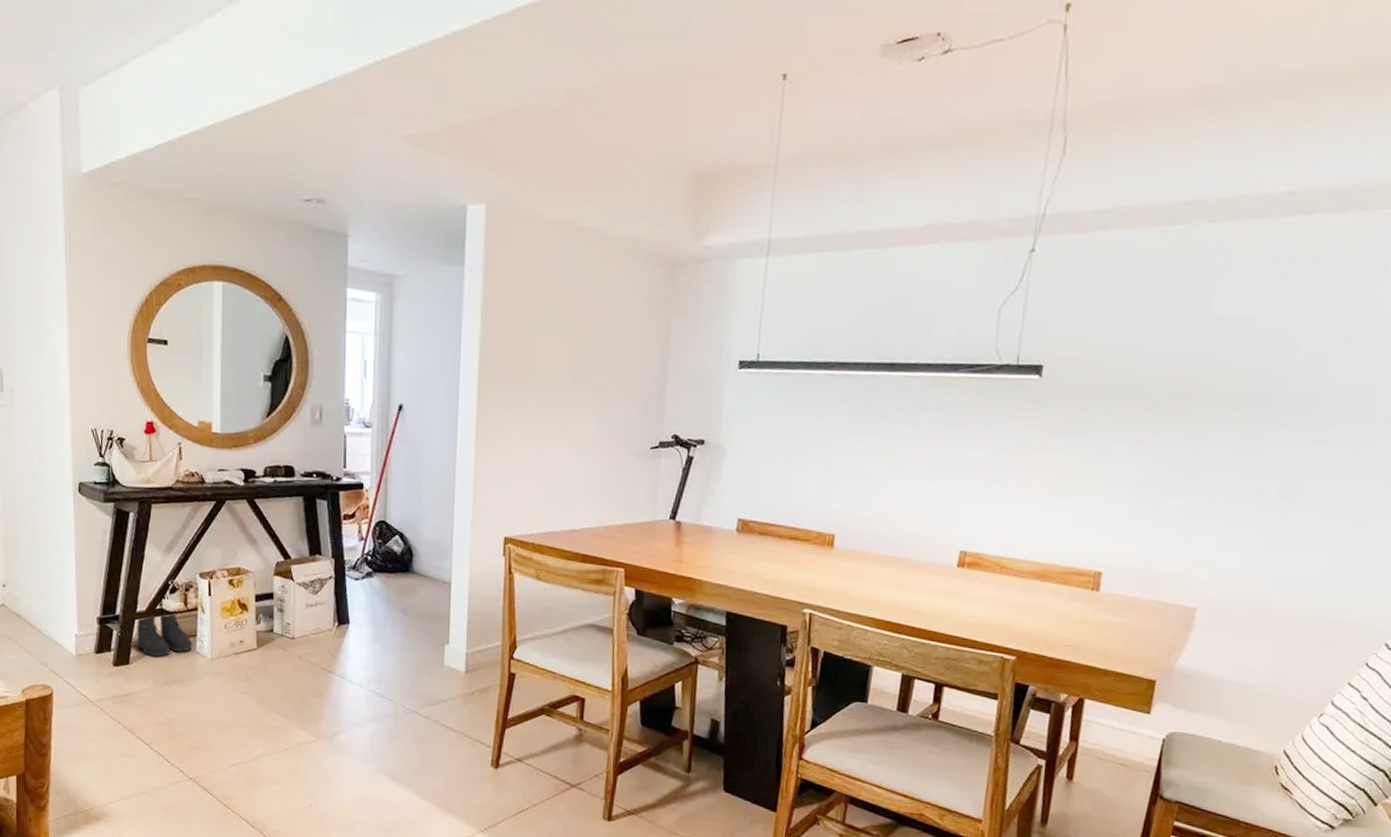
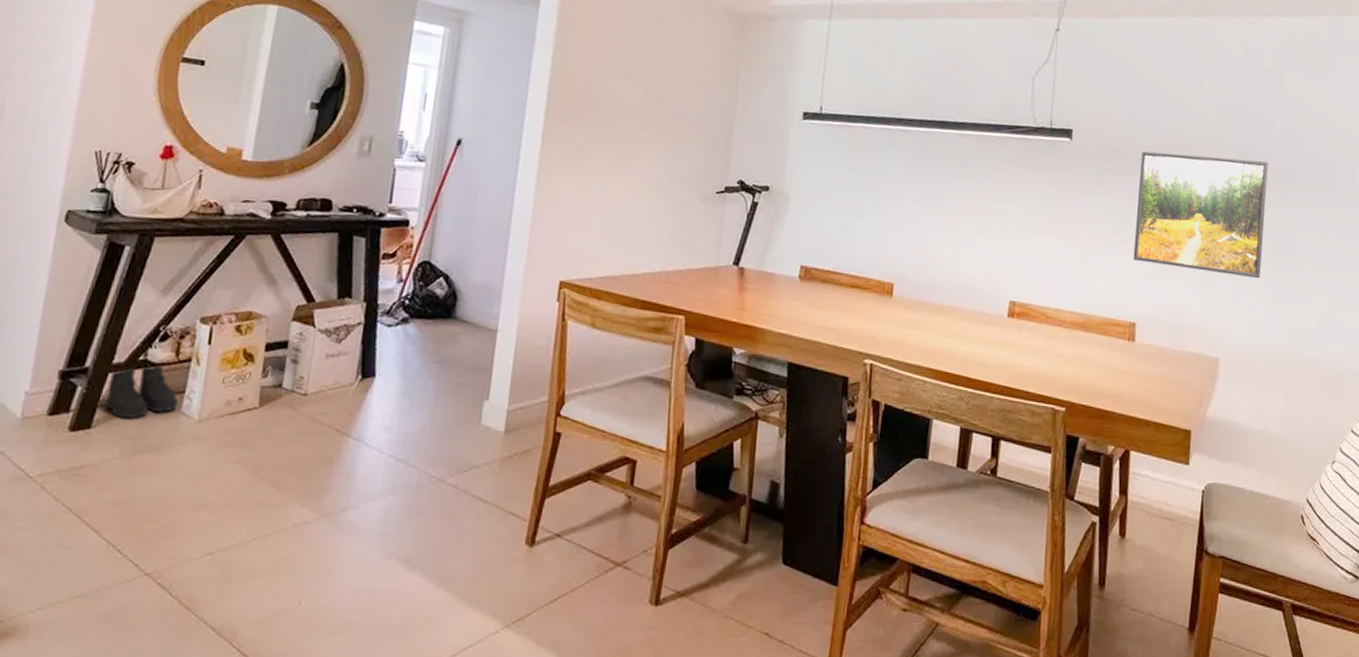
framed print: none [1104,386,1284,524] -> present [1133,151,1268,279]

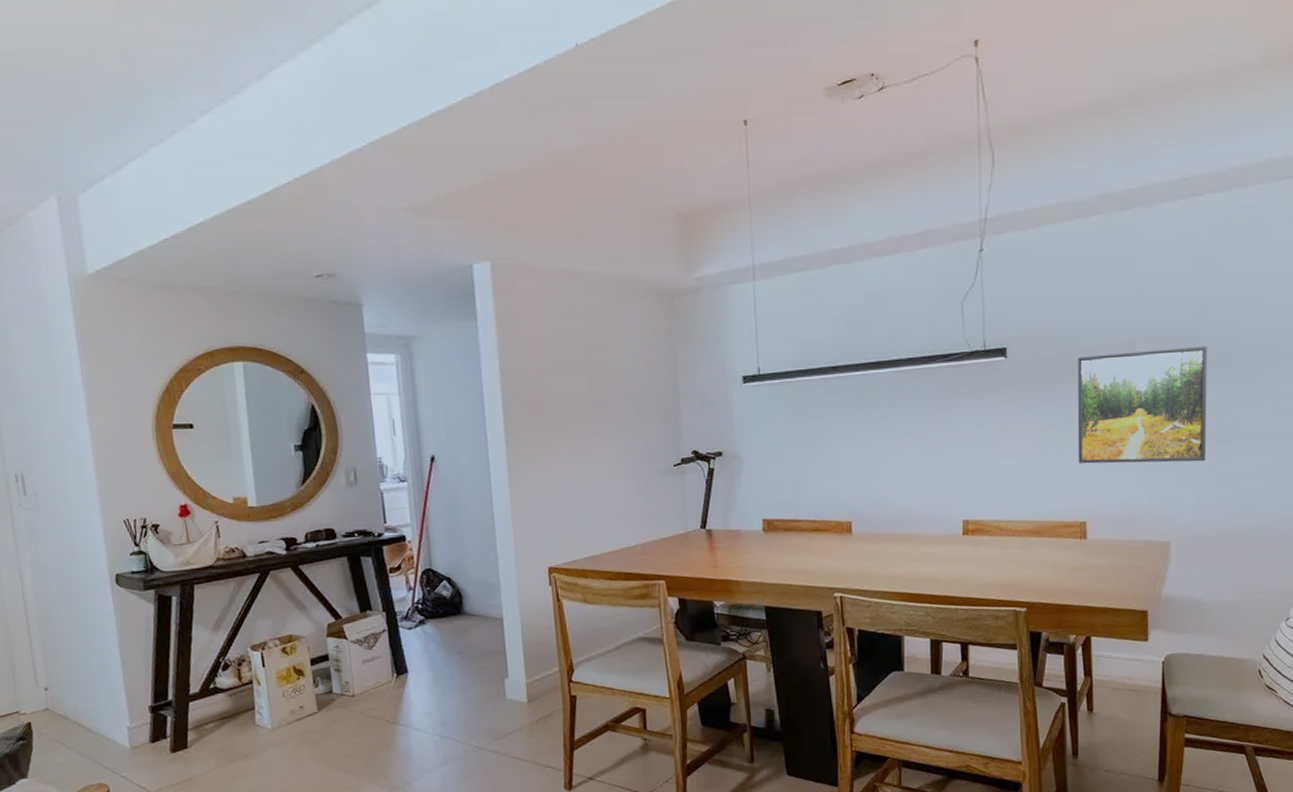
boots: present [106,364,178,419] -> none [190,690,251,738]

